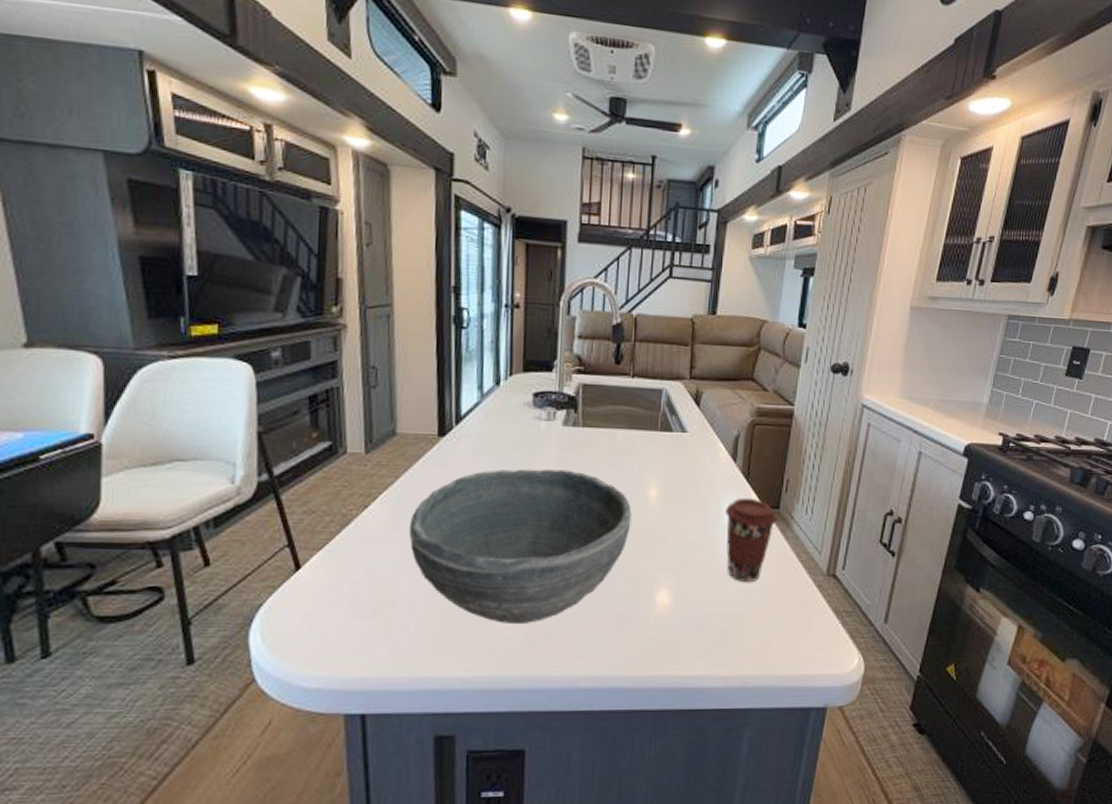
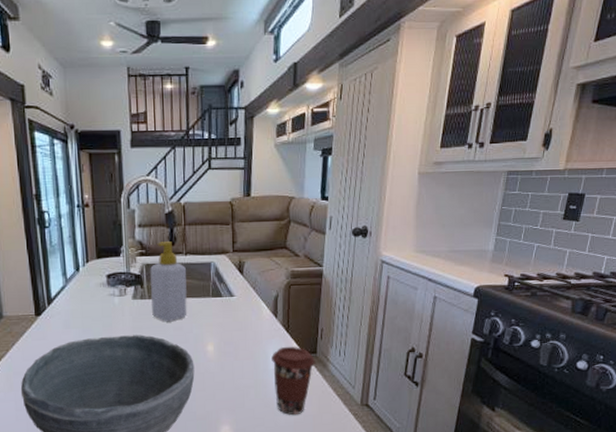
soap bottle: none [585,359,631,457] -> present [150,241,187,322]

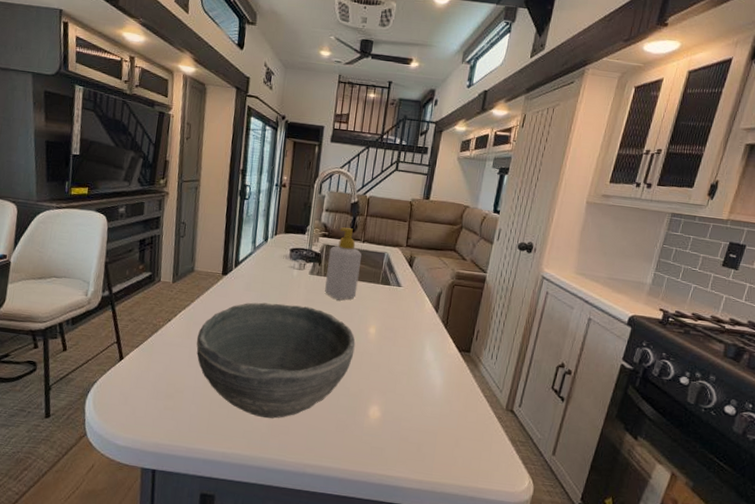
coffee cup: present [272,346,315,416] -> none [425,341,468,408]

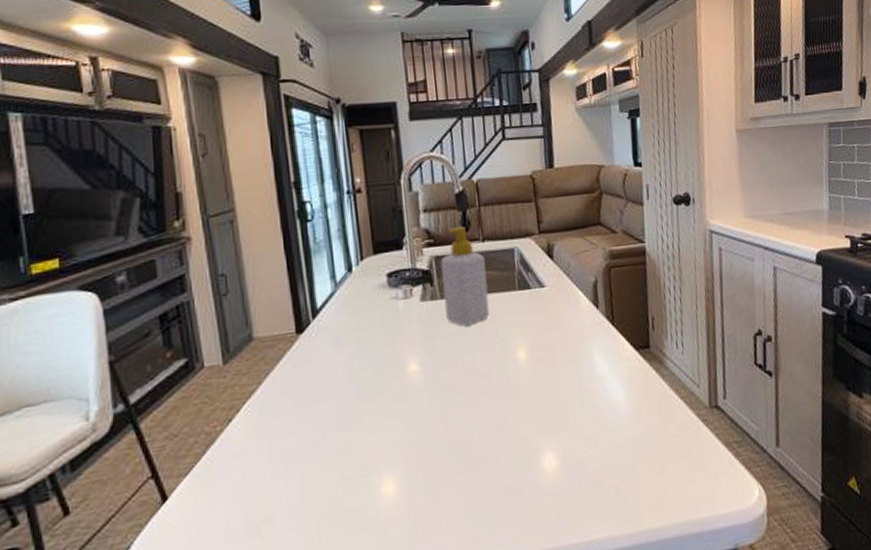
bowl: present [196,302,355,419] -> none [277,345,505,521]

